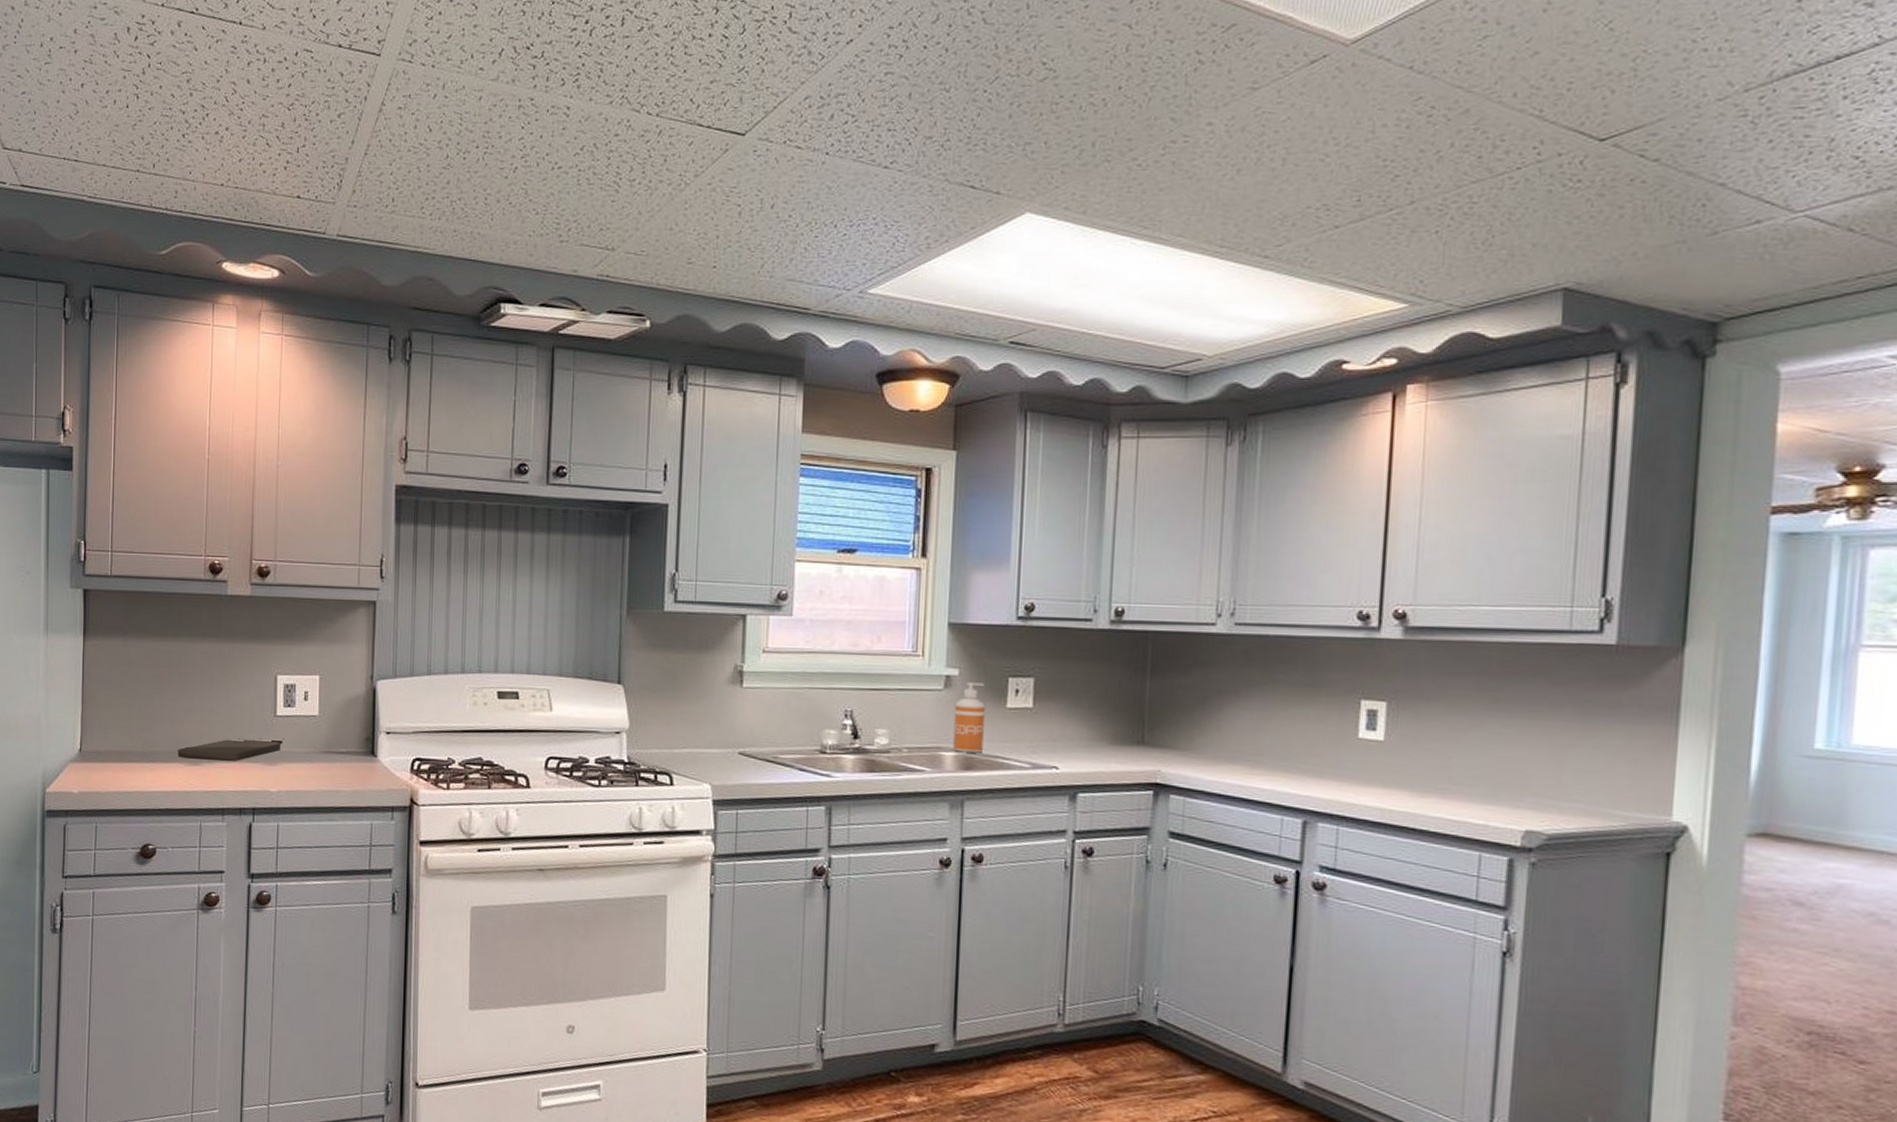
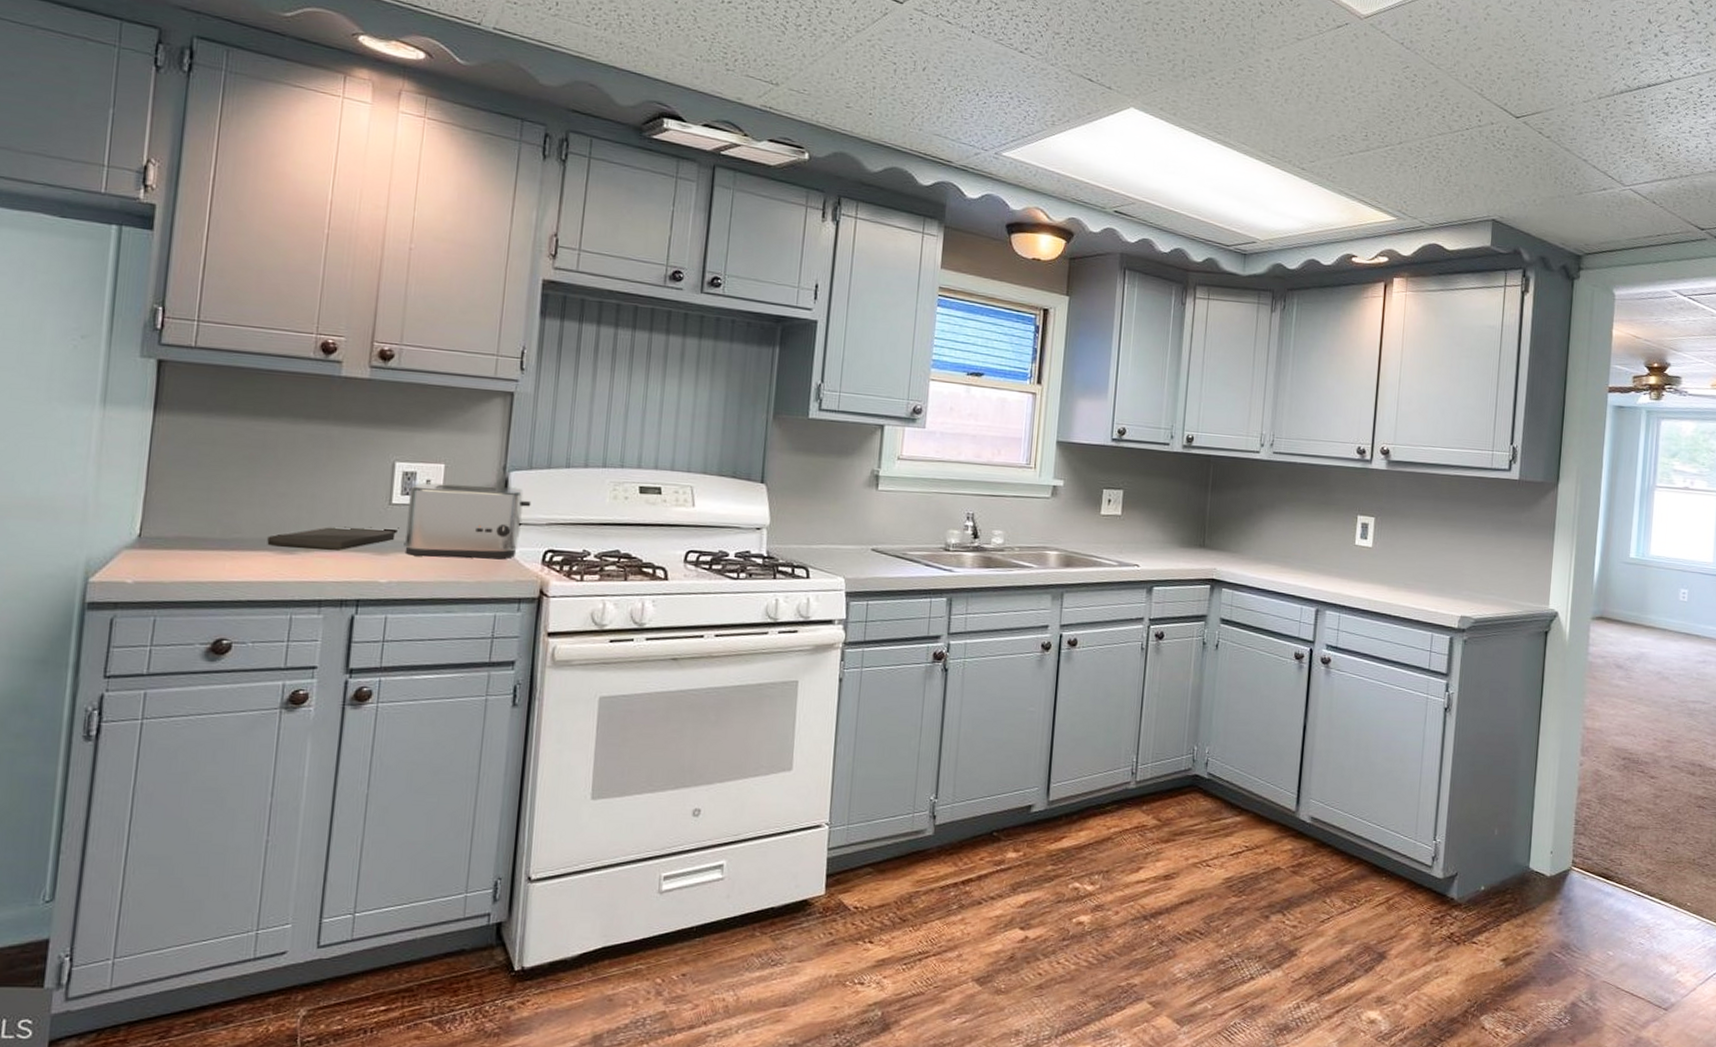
toaster: none [289,694,398,769] -> present [404,483,532,560]
soap dispenser: present [952,682,985,753] -> none [1056,492,1084,552]

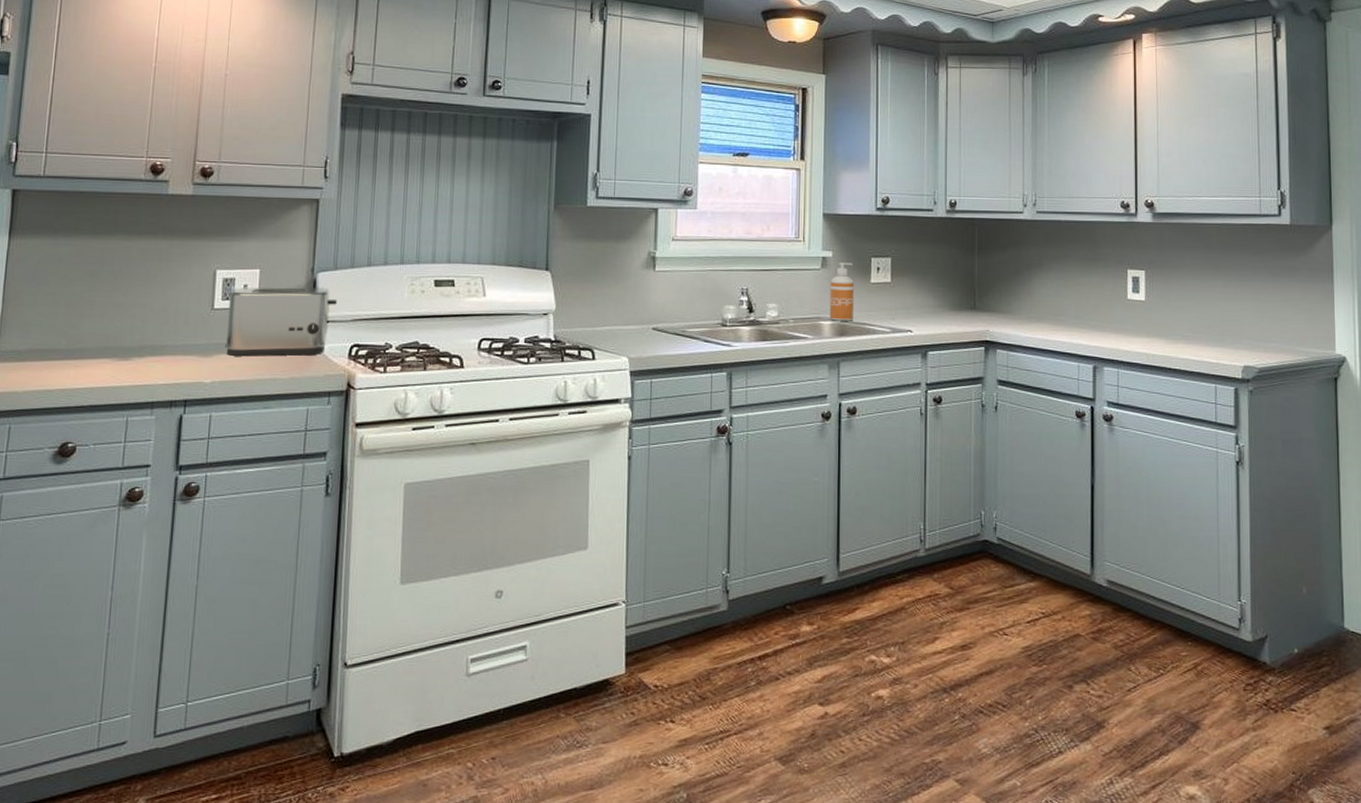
cutting board: present [267,526,398,552] -> none [106,331,219,356]
soap dispenser: none [1056,492,1084,552] -> present [829,262,854,321]

